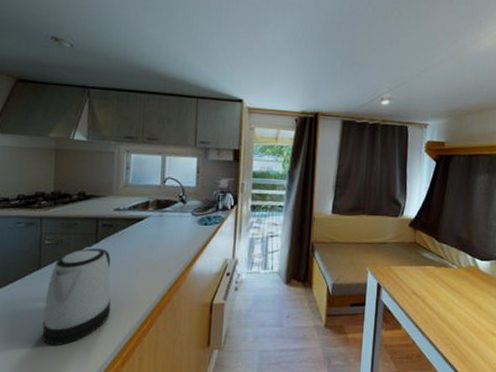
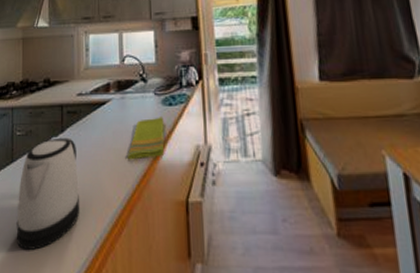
dish towel: none [160,234,198,270] -> present [126,117,165,160]

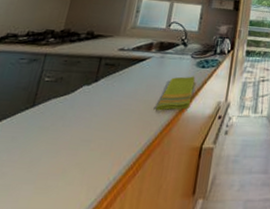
kettle: present [16,137,80,250] -> none [18,86,108,193]

